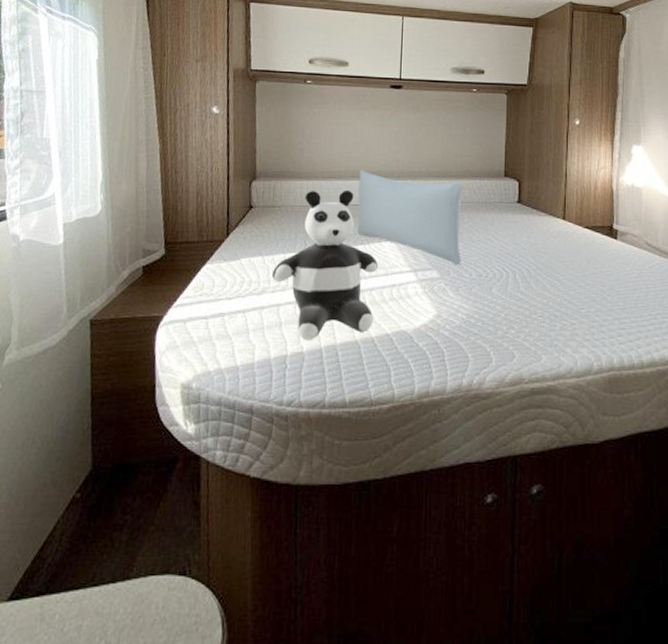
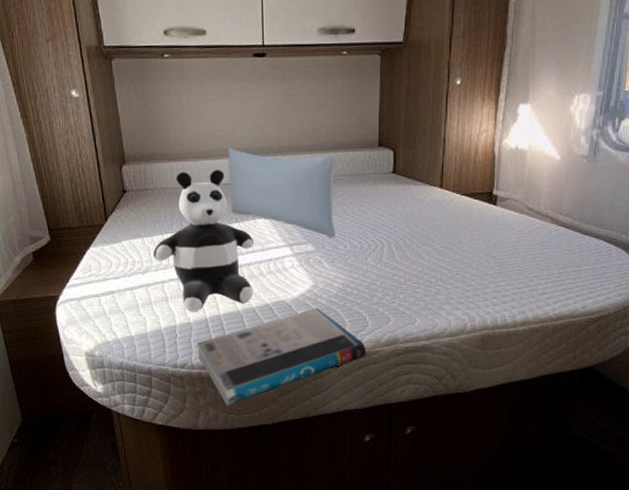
book: none [307,341,490,455] -> present [197,308,367,406]

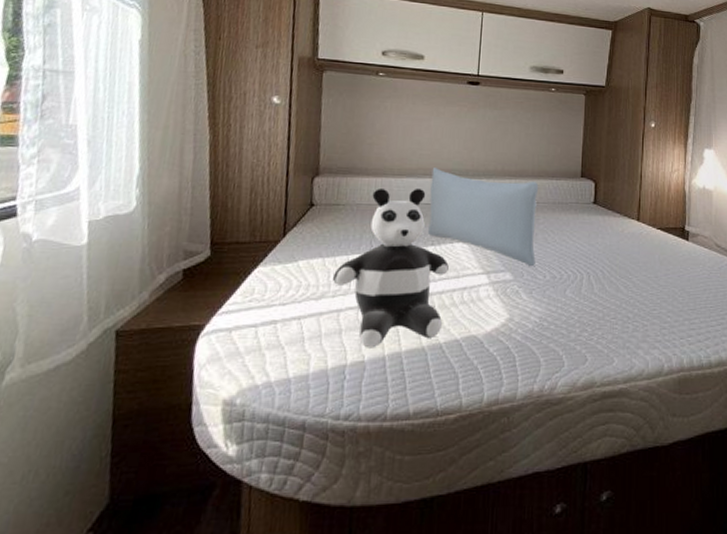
book: present [197,308,367,406] -> none [368,345,562,472]

